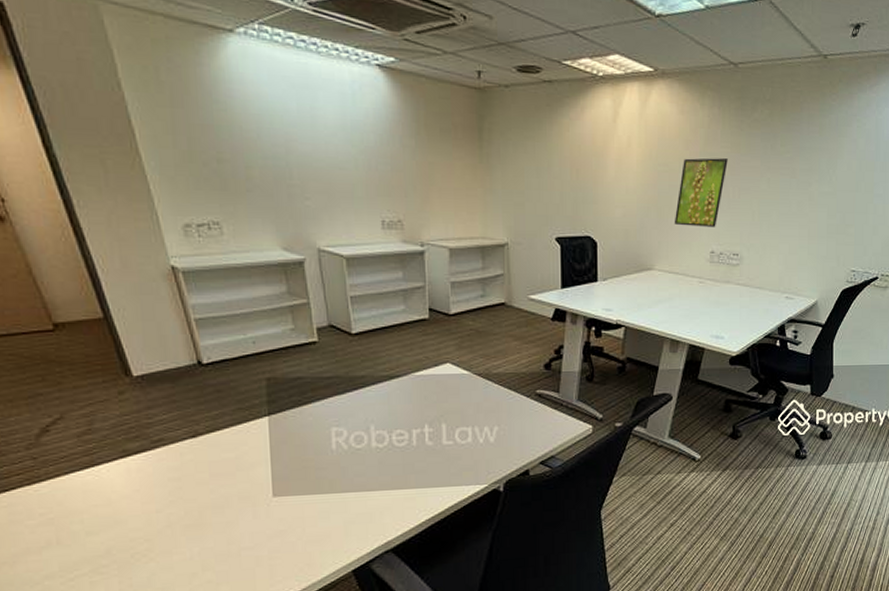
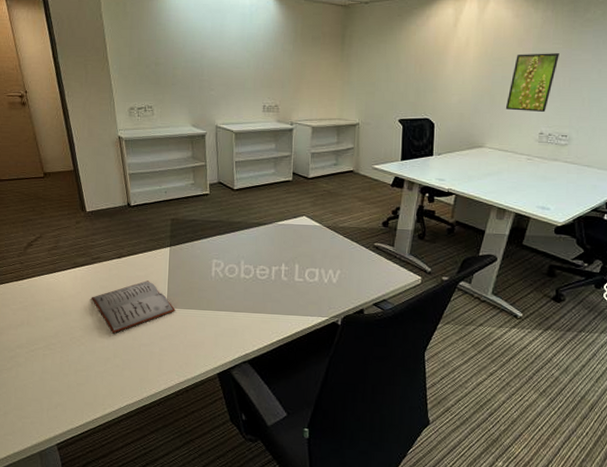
diary: none [156,464,286,540] -> present [91,280,176,334]

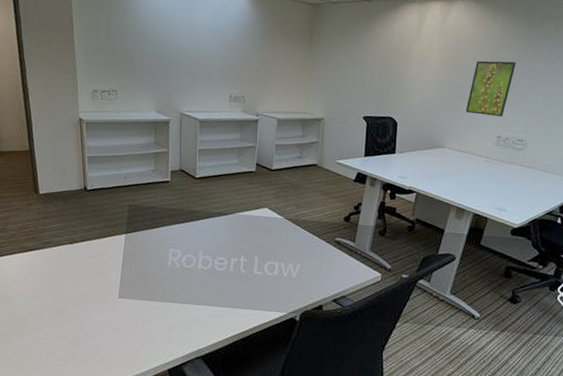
diary: present [91,280,176,334] -> none [37,268,128,324]

